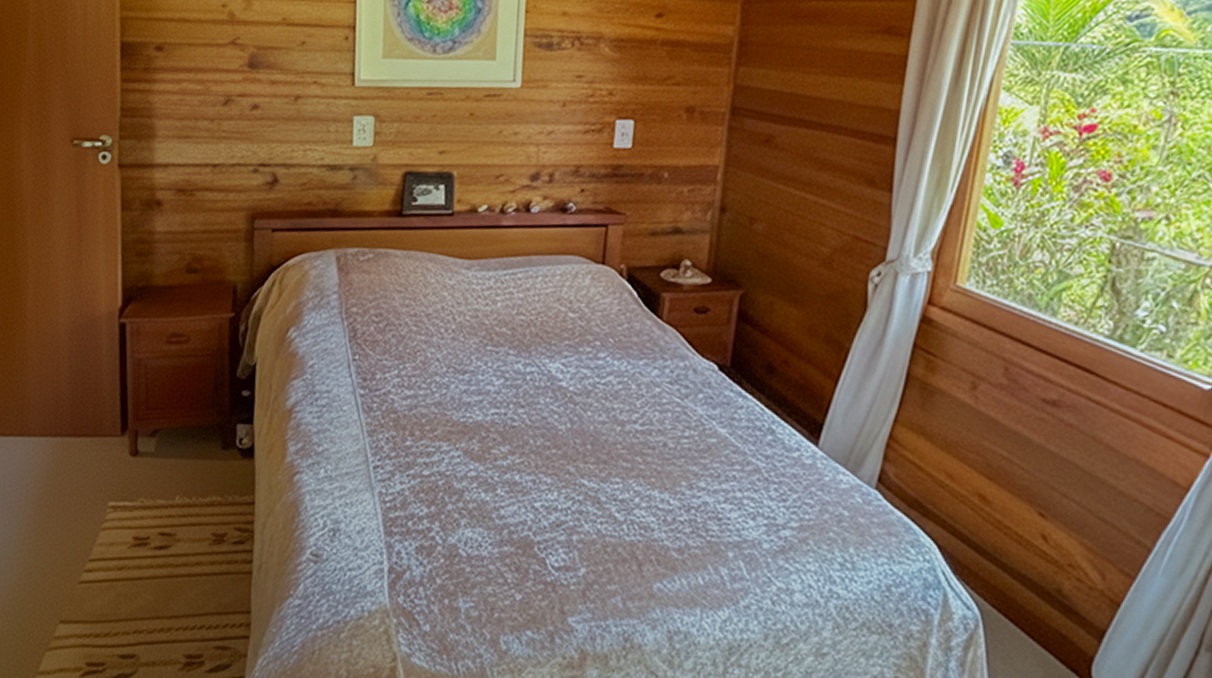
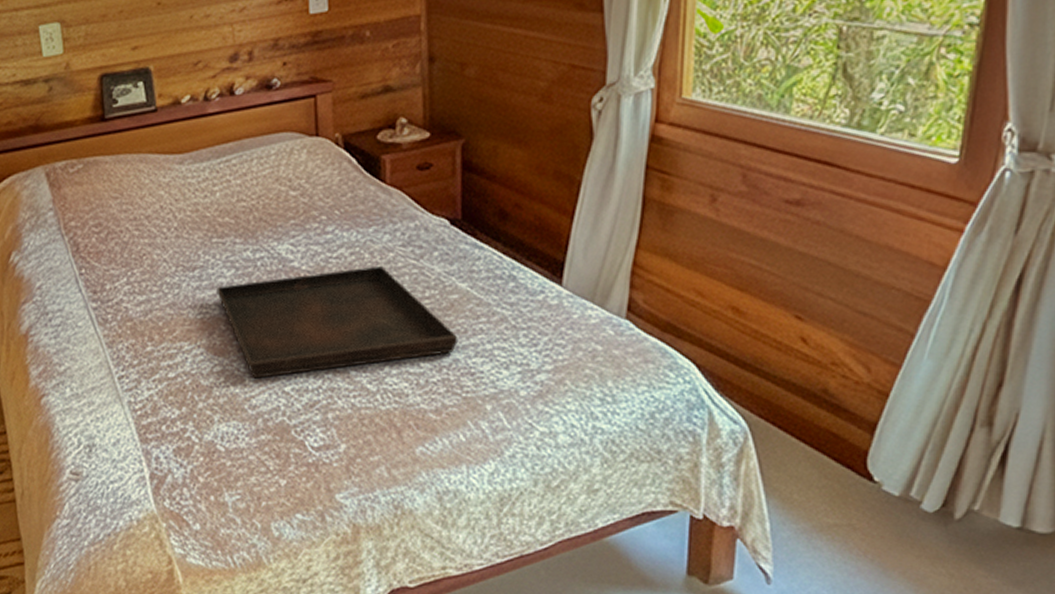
serving tray: none [483,393,710,496] -> present [216,265,457,379]

